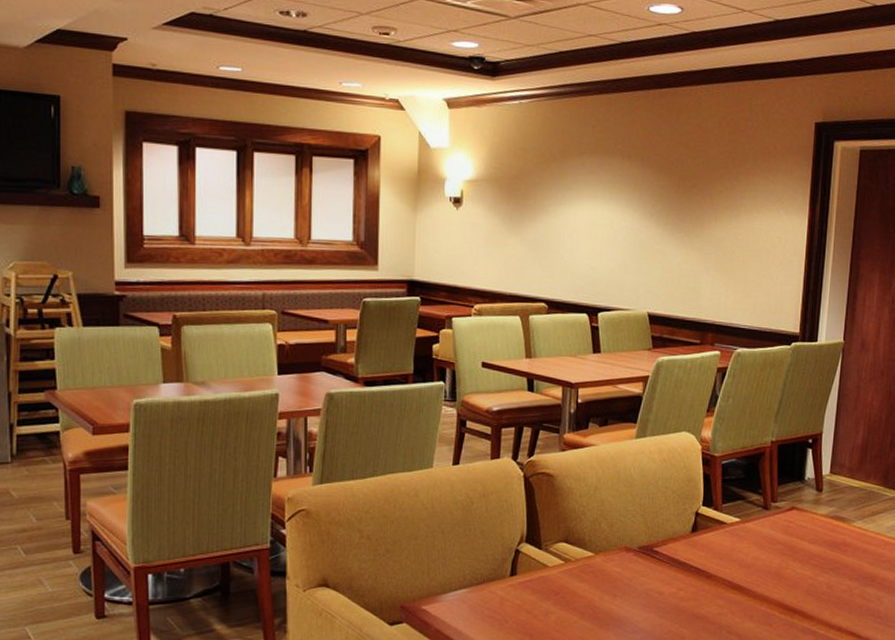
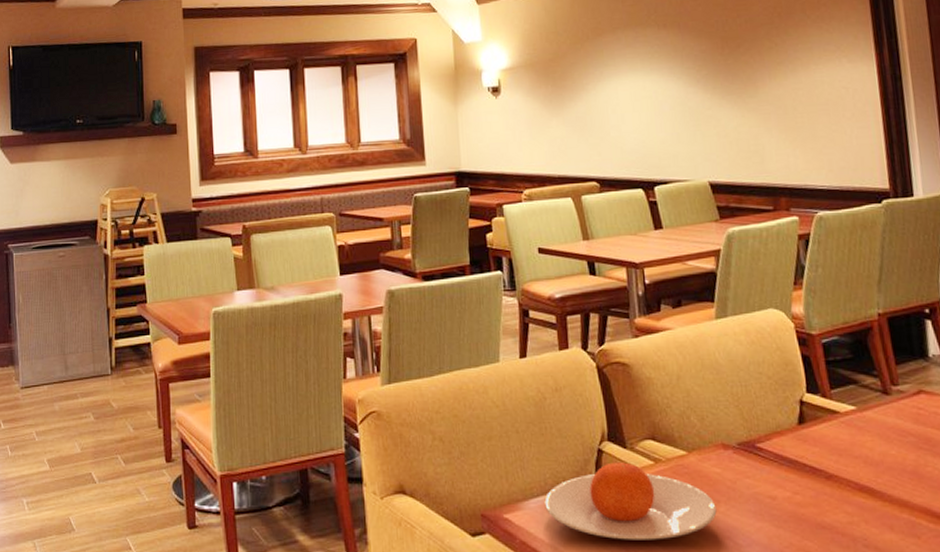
plate: none [461,561,613,628] -> present [544,462,717,540]

